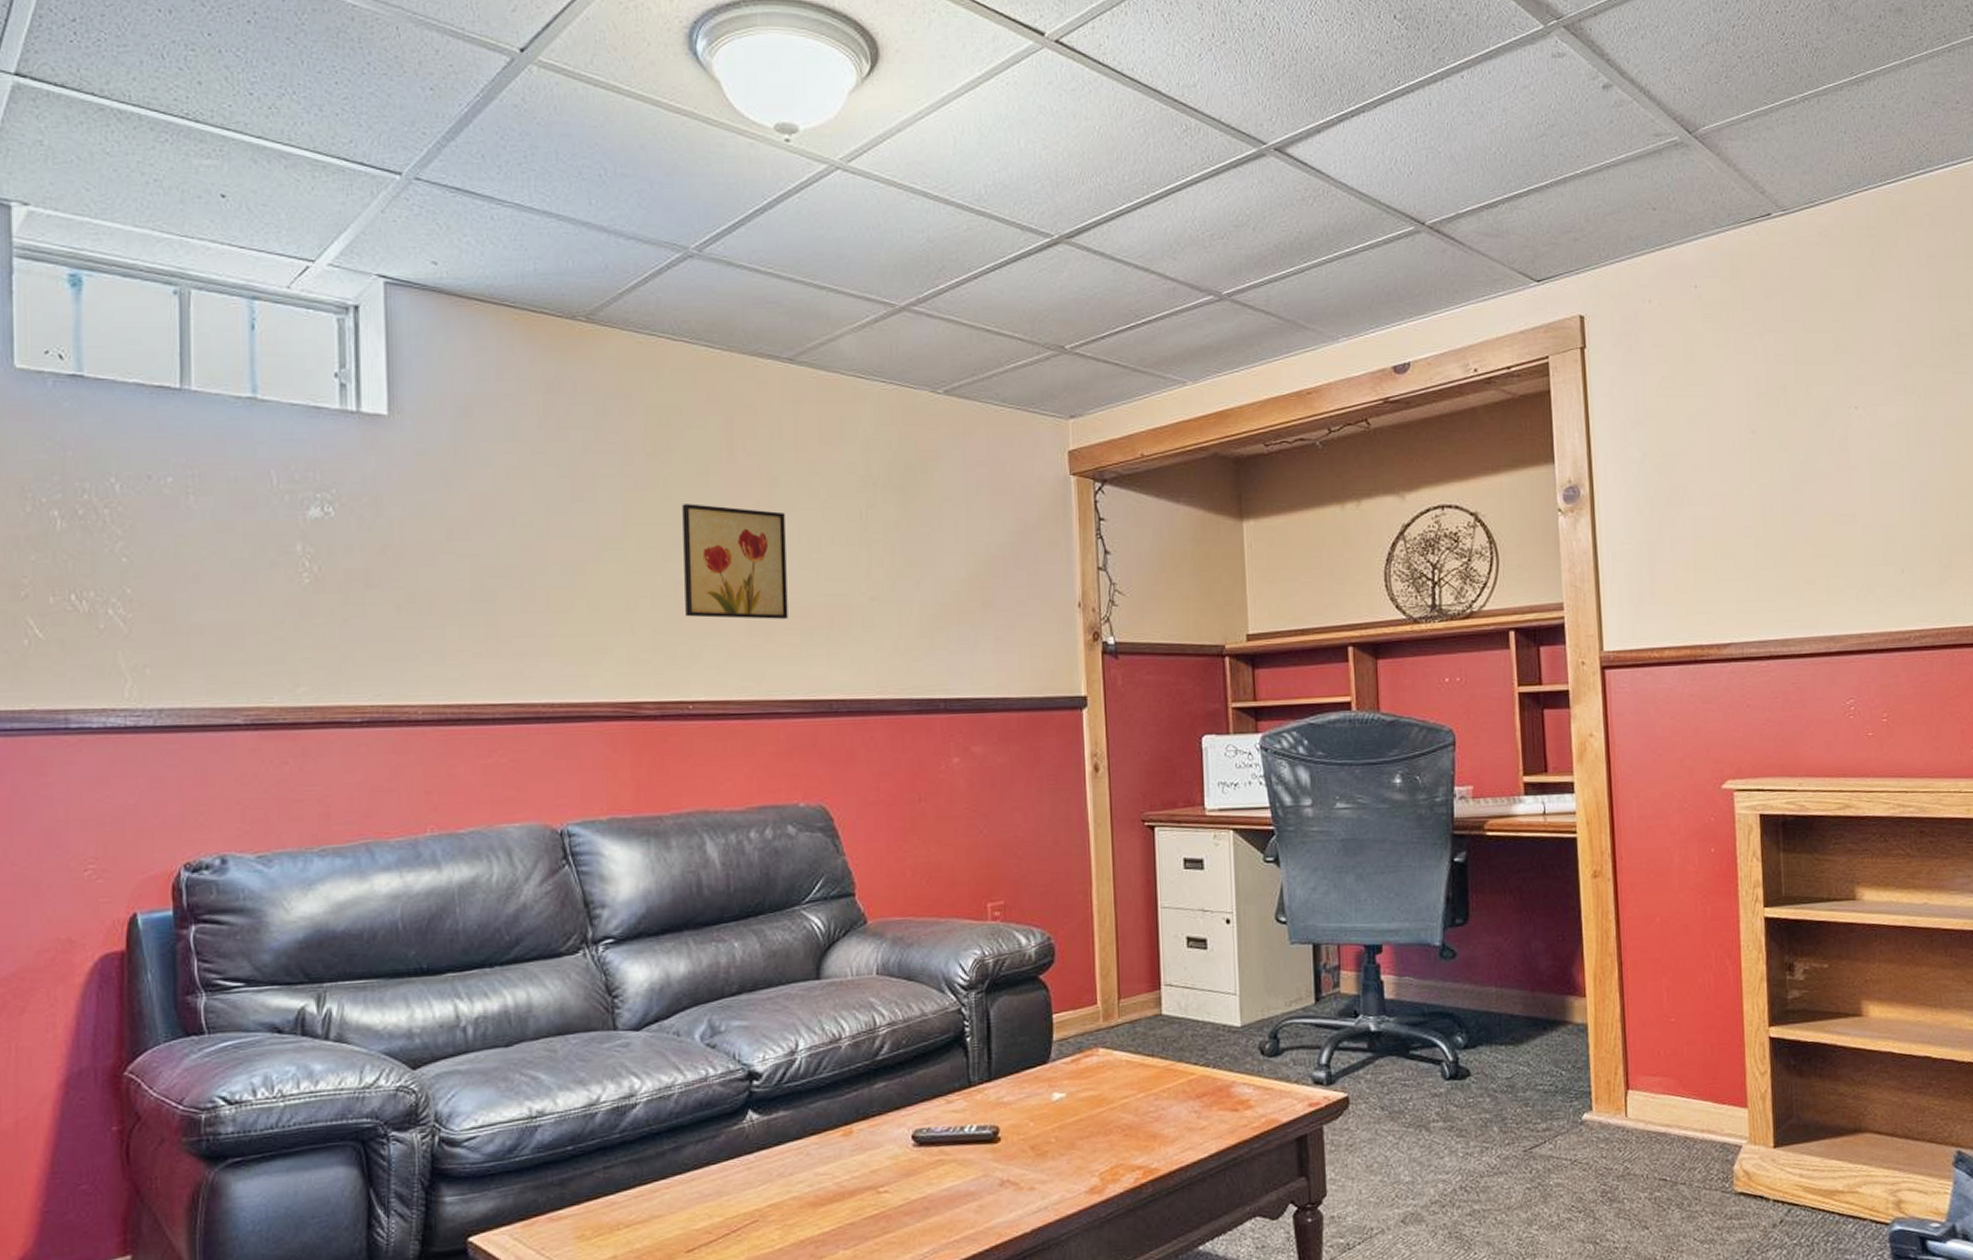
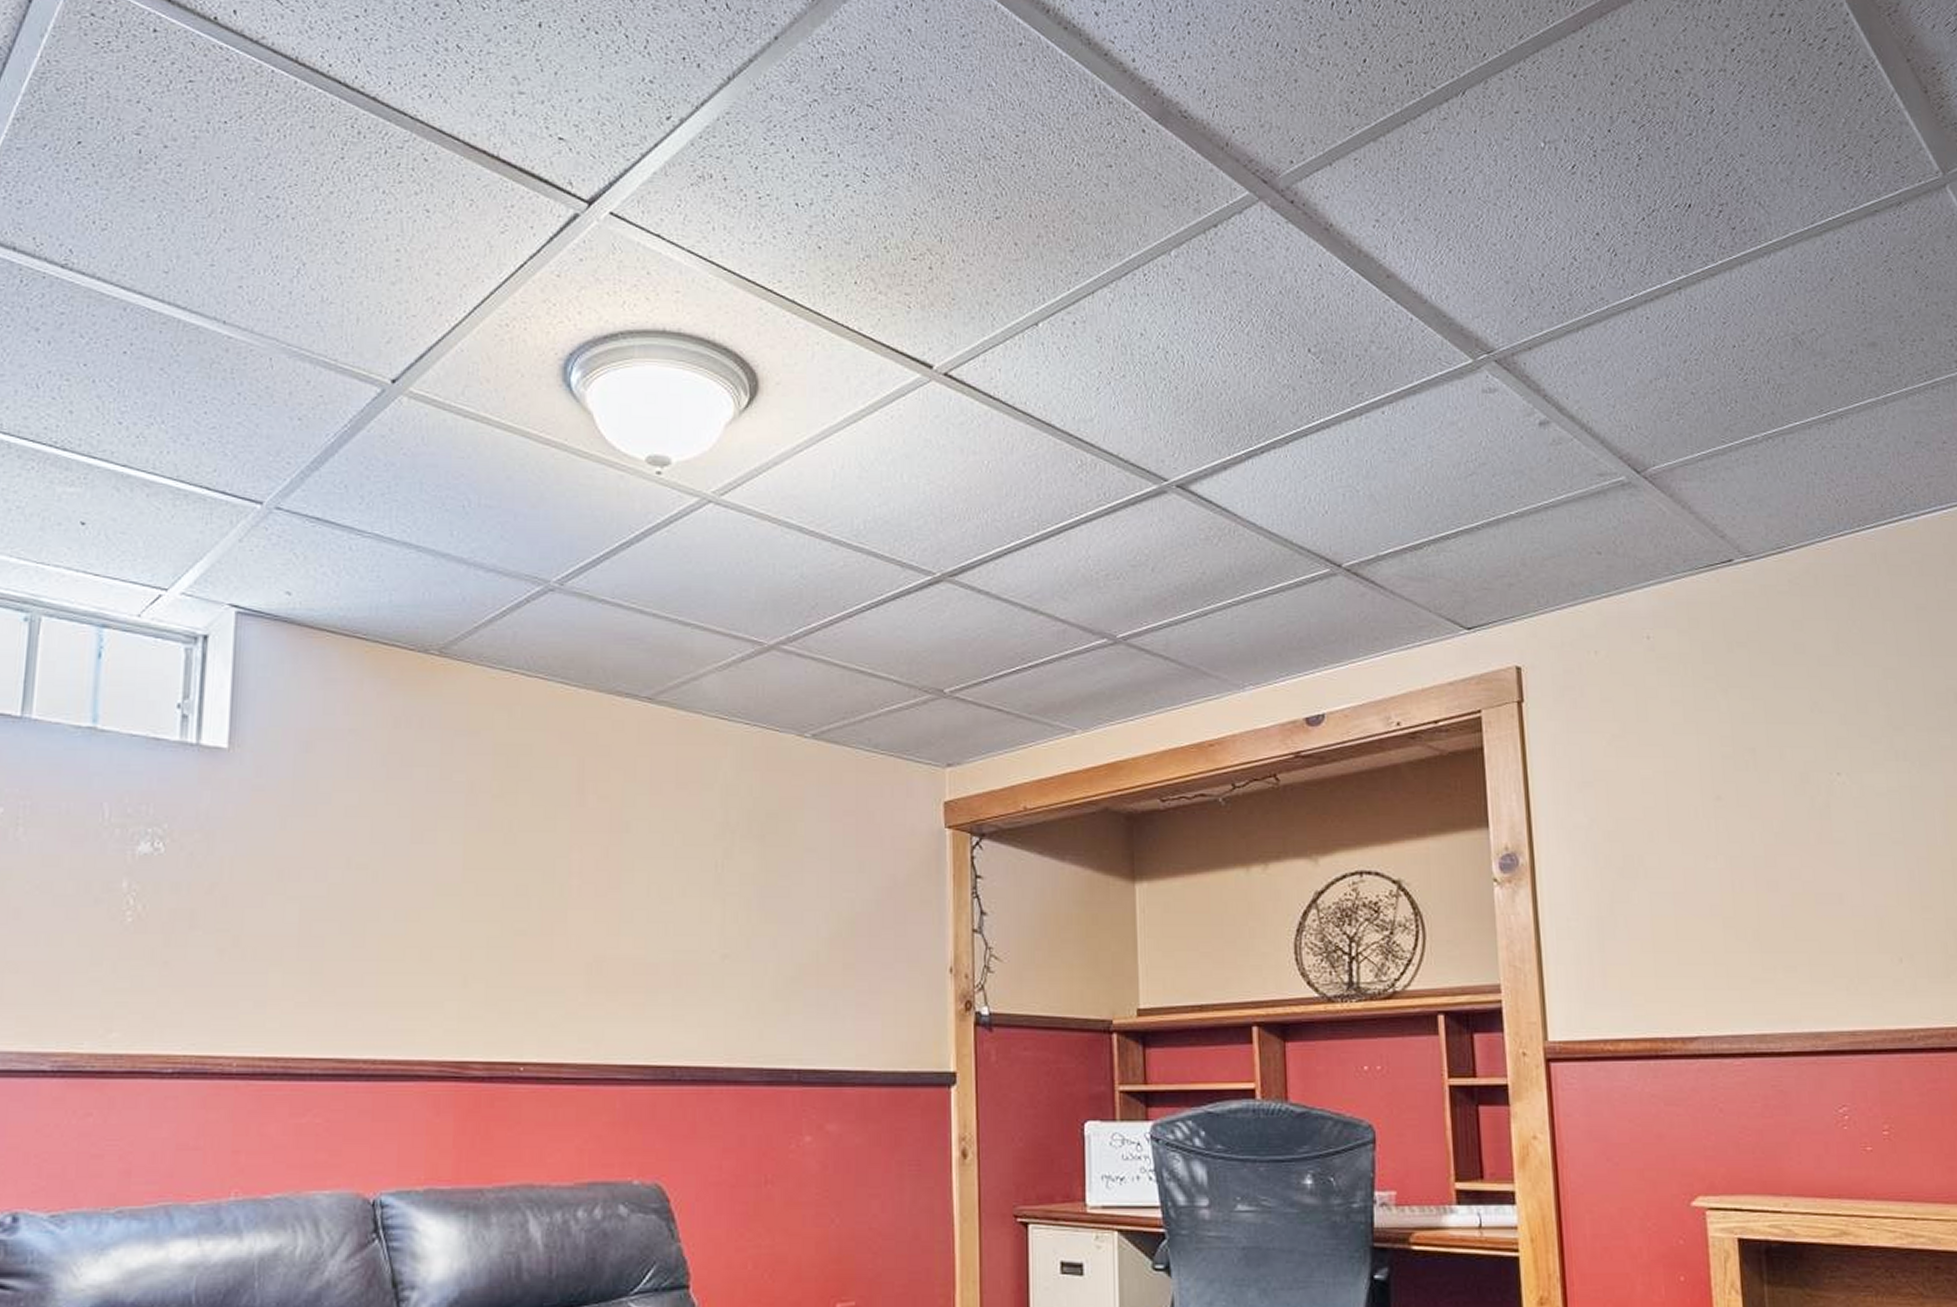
wall art: present [682,504,788,619] -> none [523,848,635,975]

